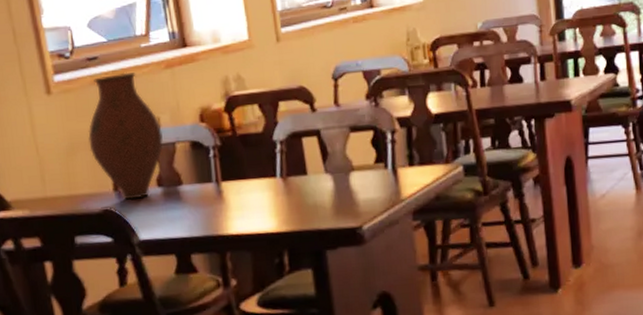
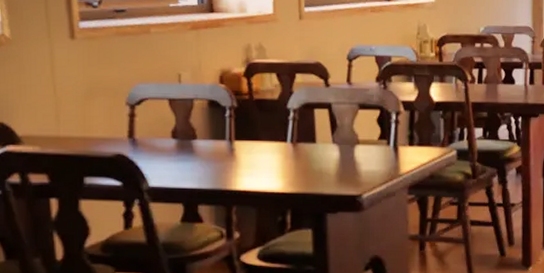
vase: present [88,72,163,200] -> none [108,28,182,148]

